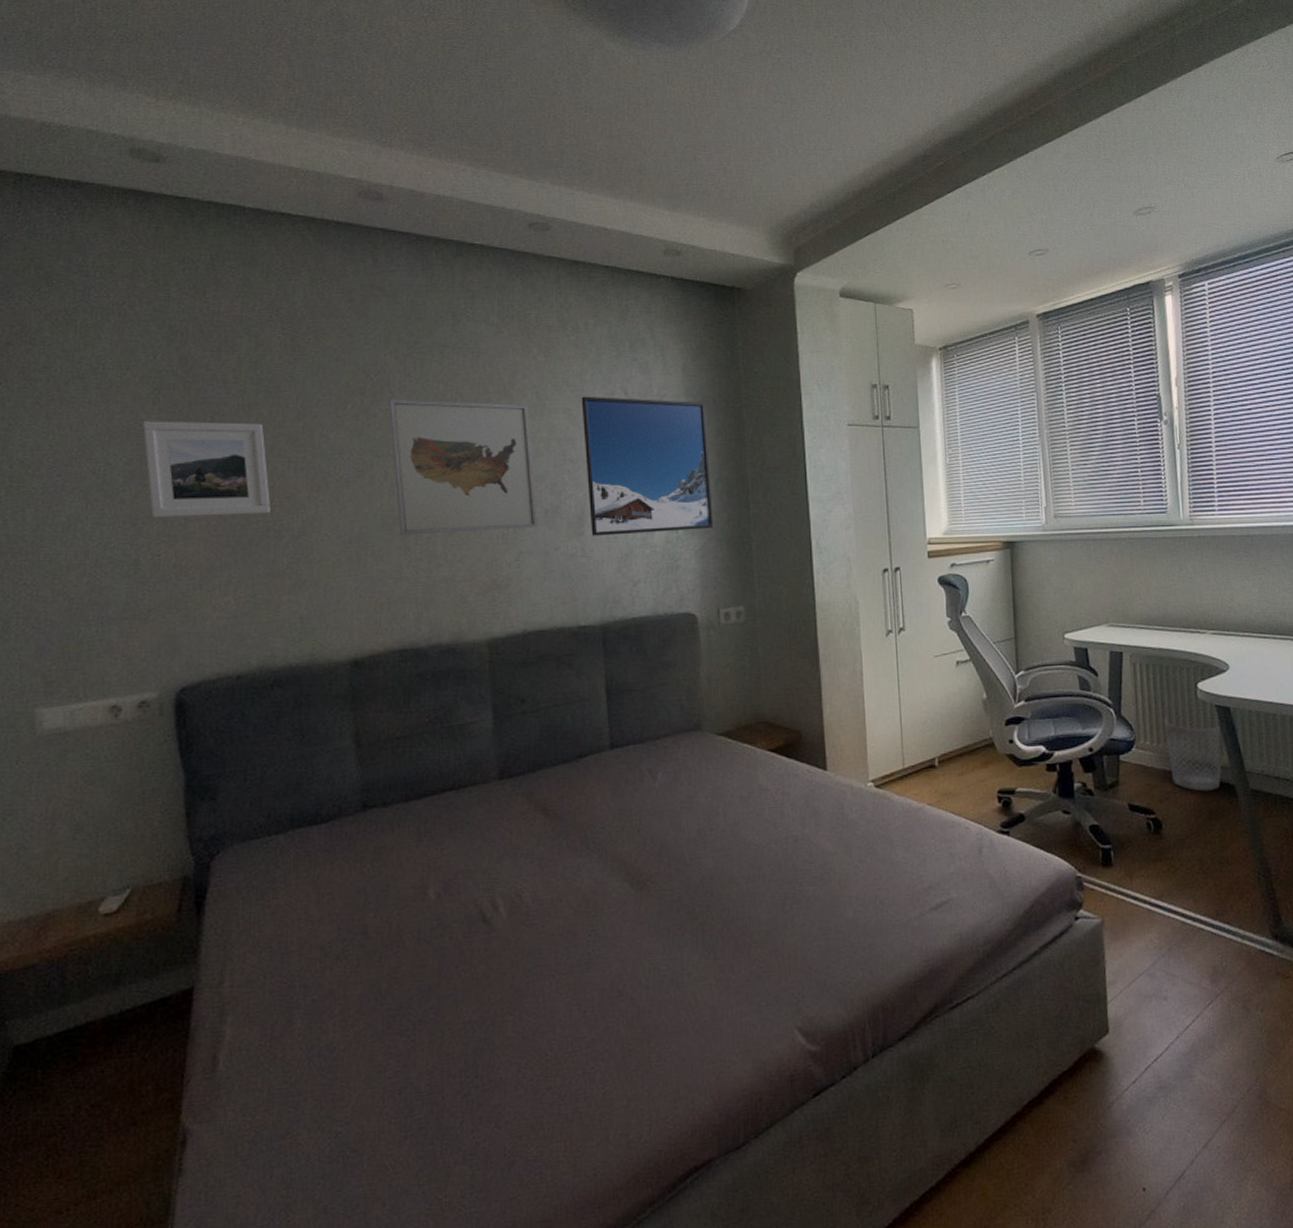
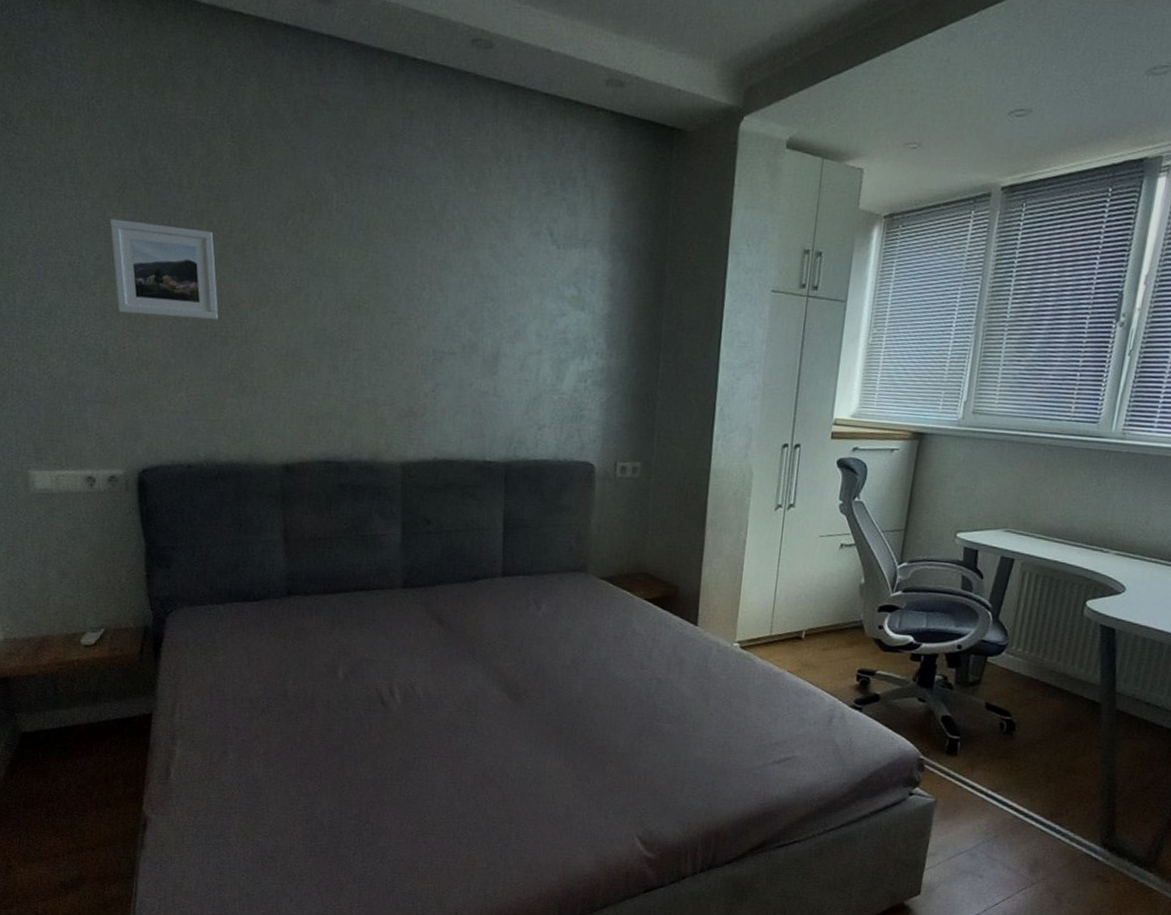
wall art: present [389,399,537,536] -> none [326,219,456,362]
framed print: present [581,396,714,536] -> none [504,233,629,383]
wastebasket: present [1165,716,1222,791] -> none [1036,627,1100,705]

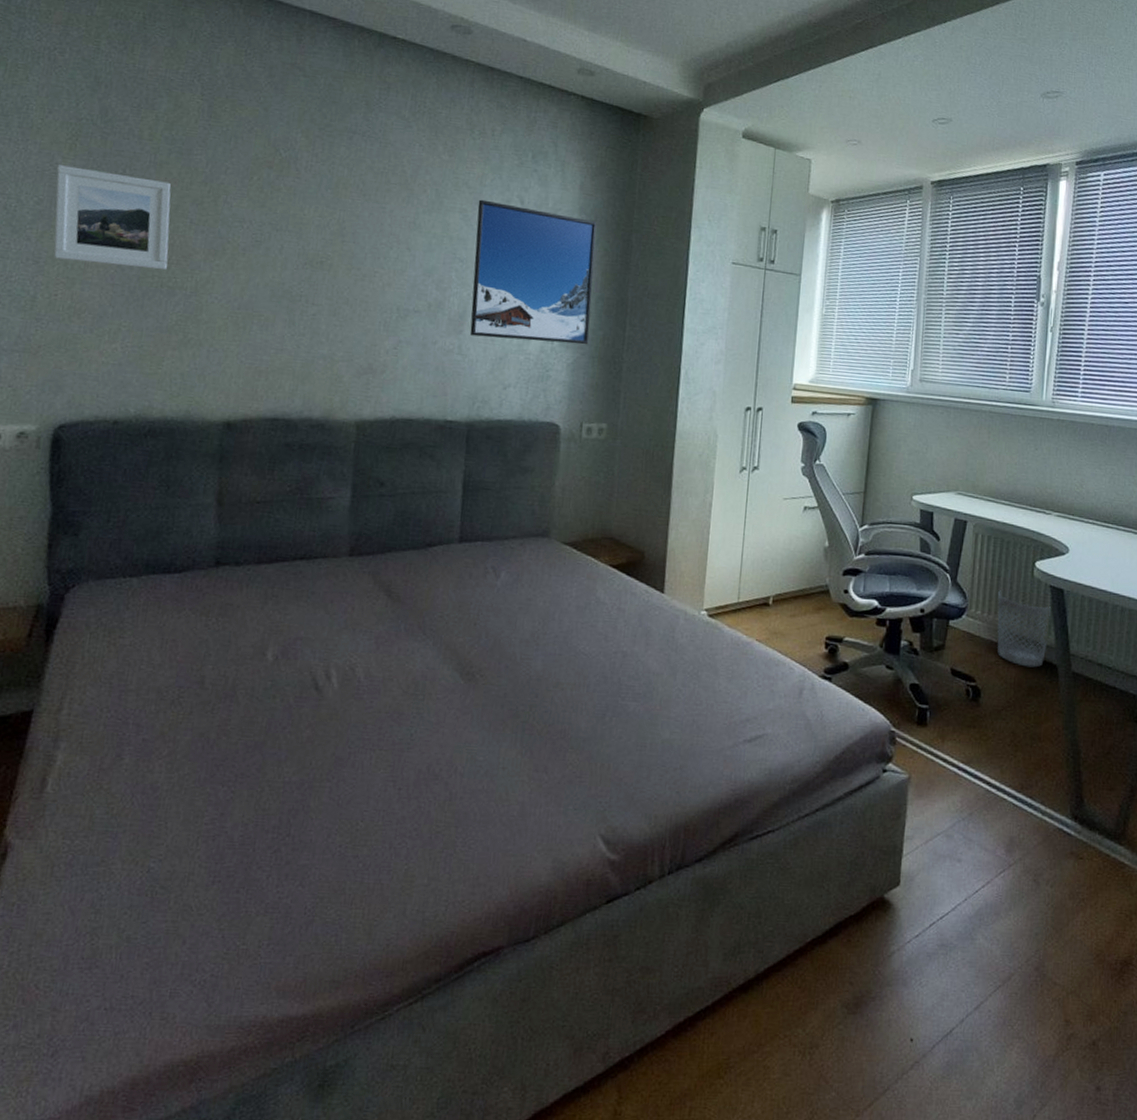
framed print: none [504,233,629,383] -> present [469,199,597,345]
wastebasket: none [1036,627,1100,705] -> present [997,589,1052,668]

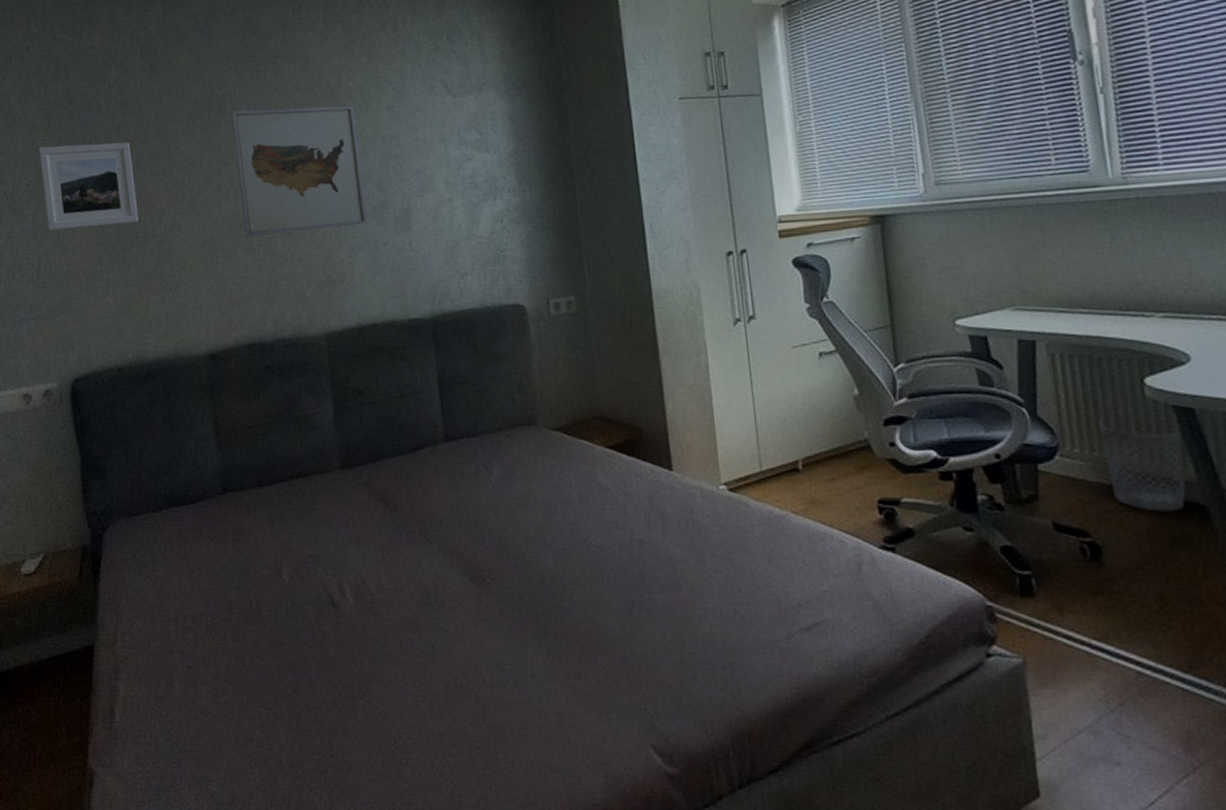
wall art: none [287,177,427,320] -> present [231,105,367,237]
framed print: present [469,199,597,345] -> none [402,88,539,230]

